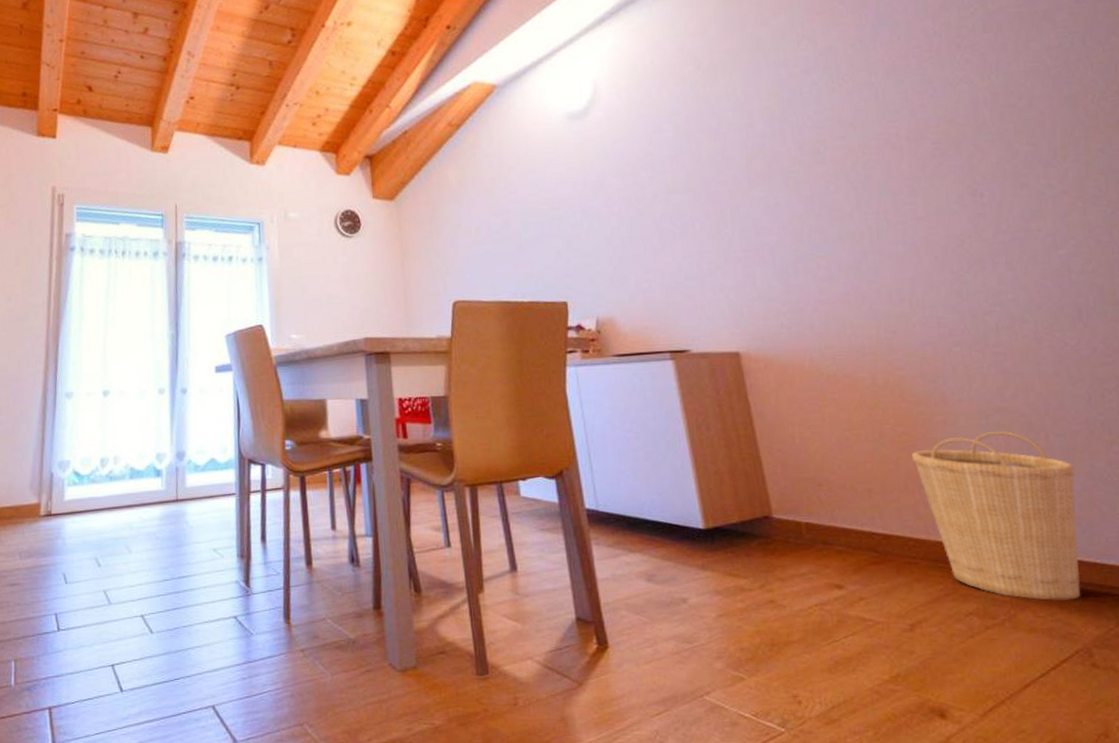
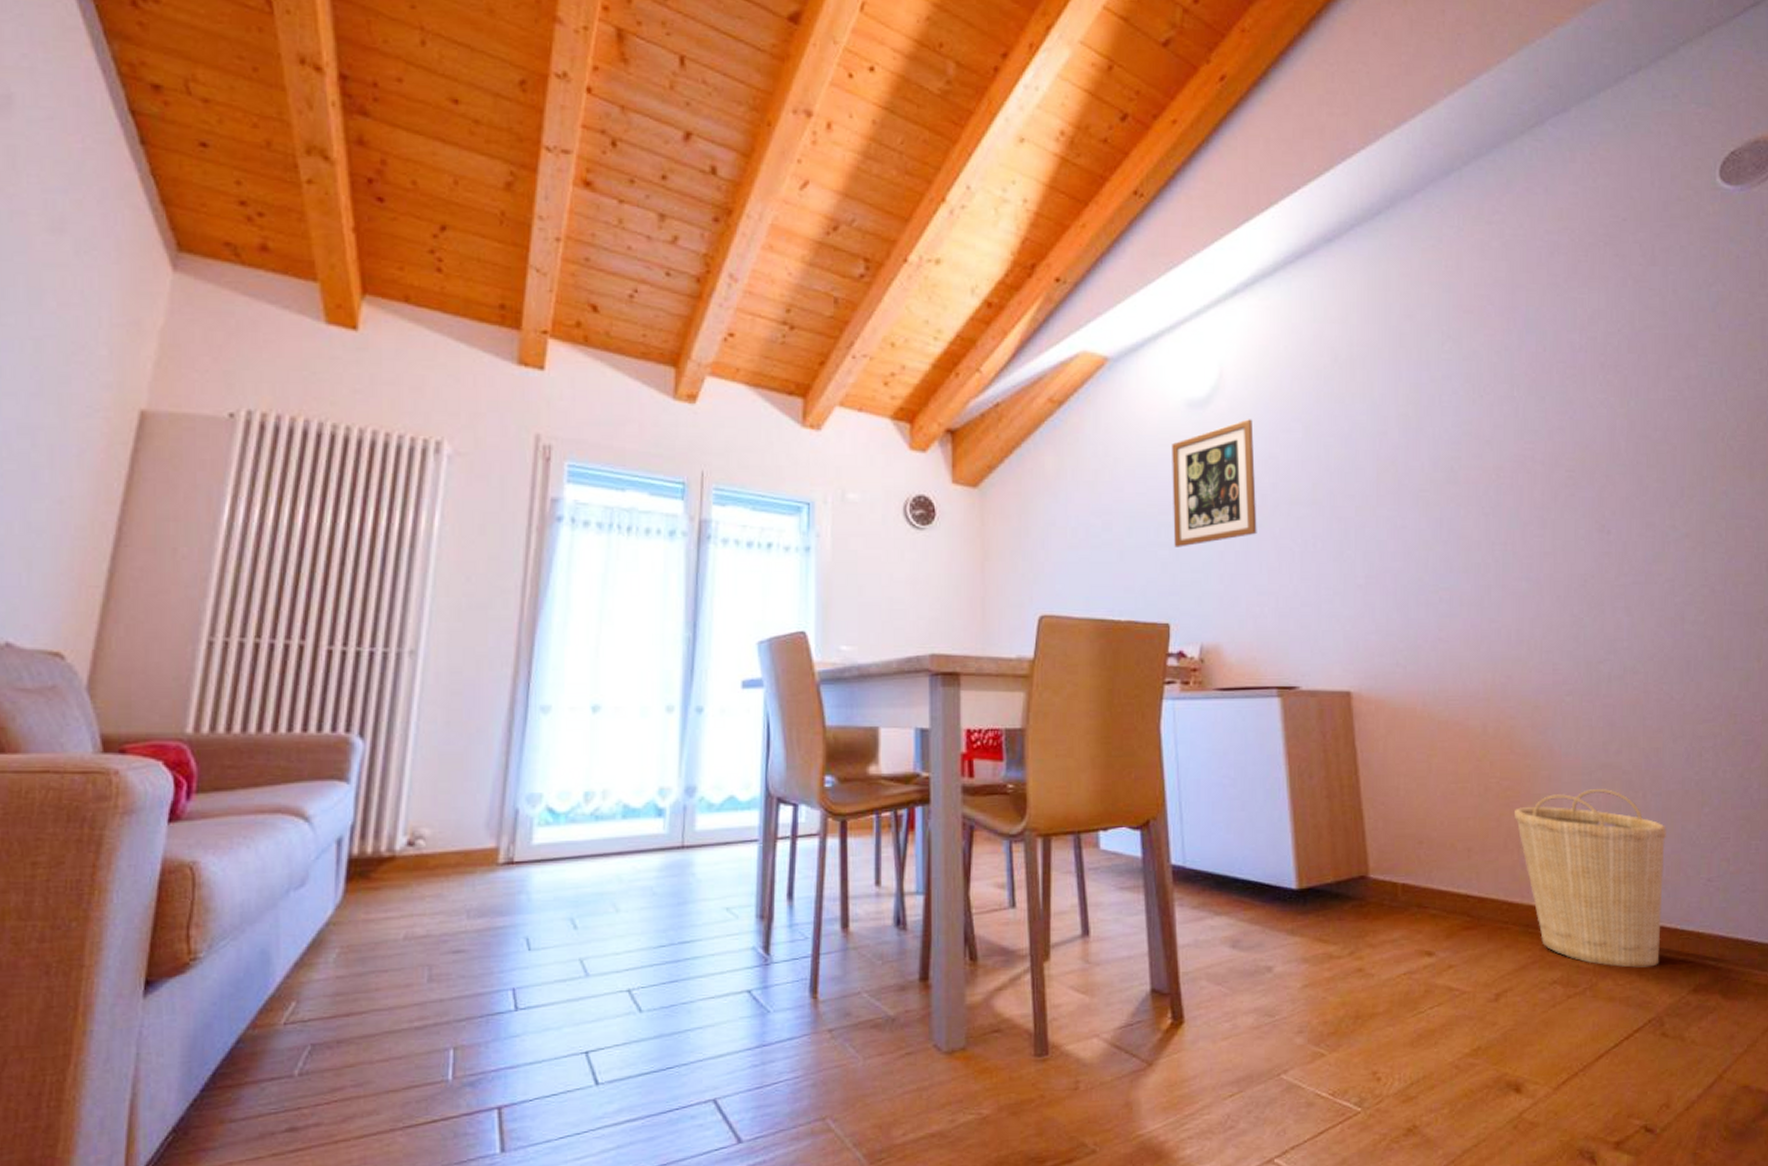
wall art: none [557,124,640,237] -> present [1172,419,1257,547]

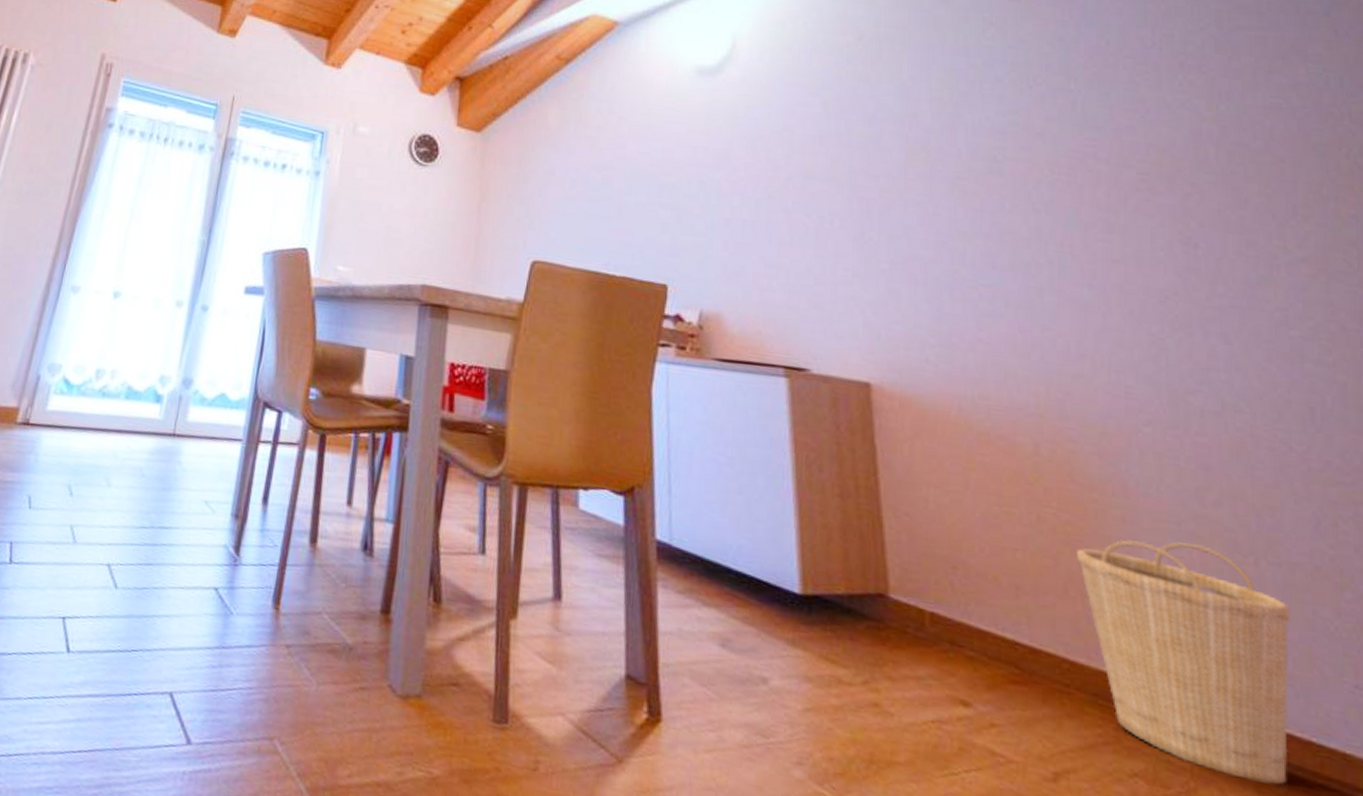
wall art: present [1172,419,1257,547] -> none [676,90,768,210]

